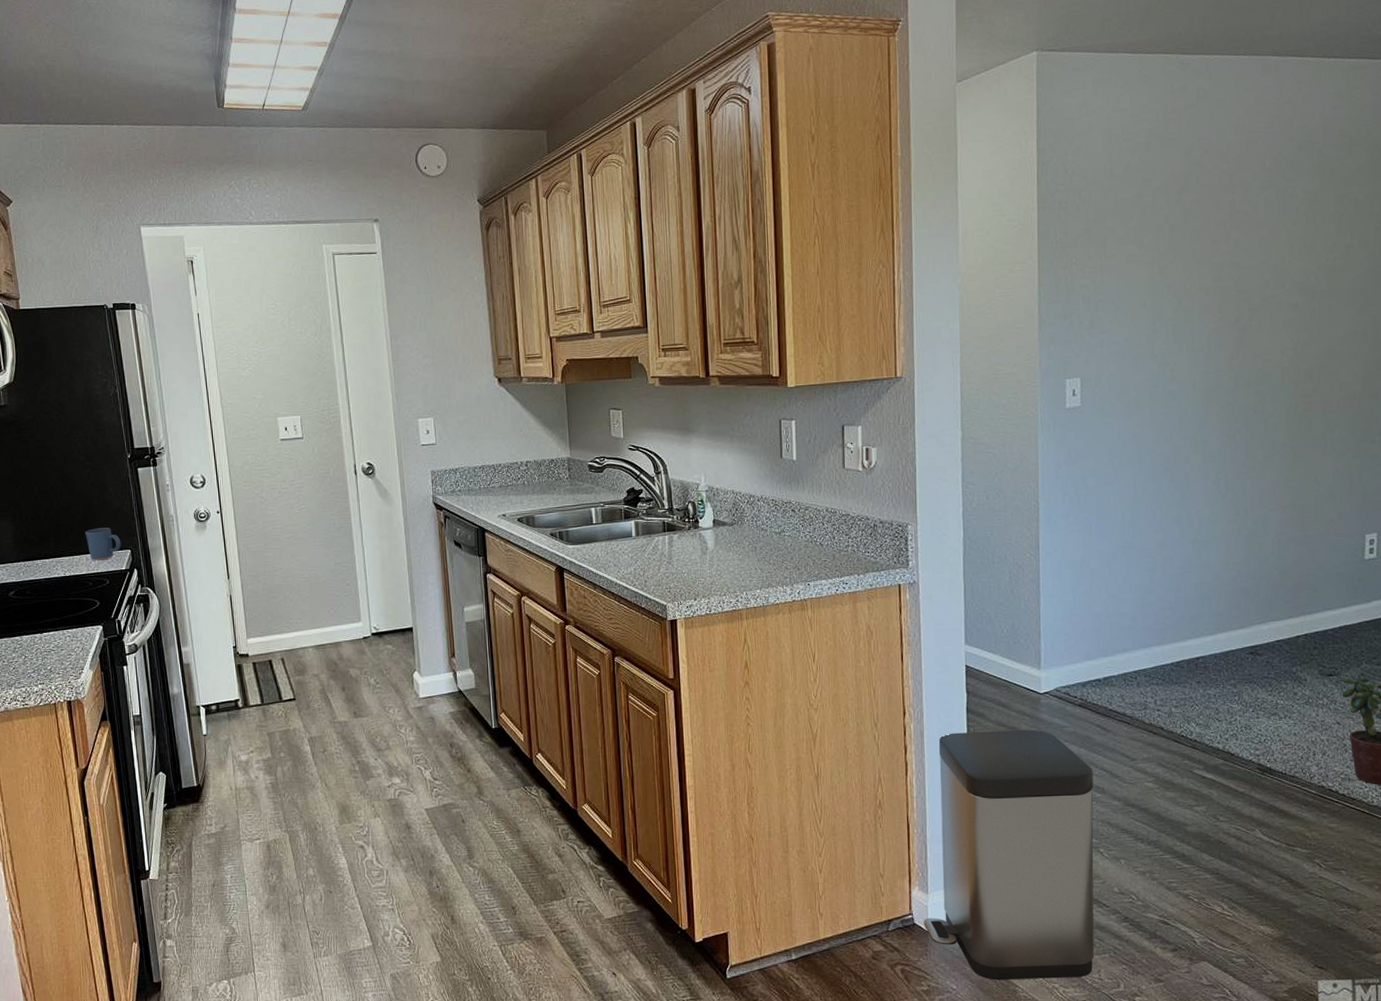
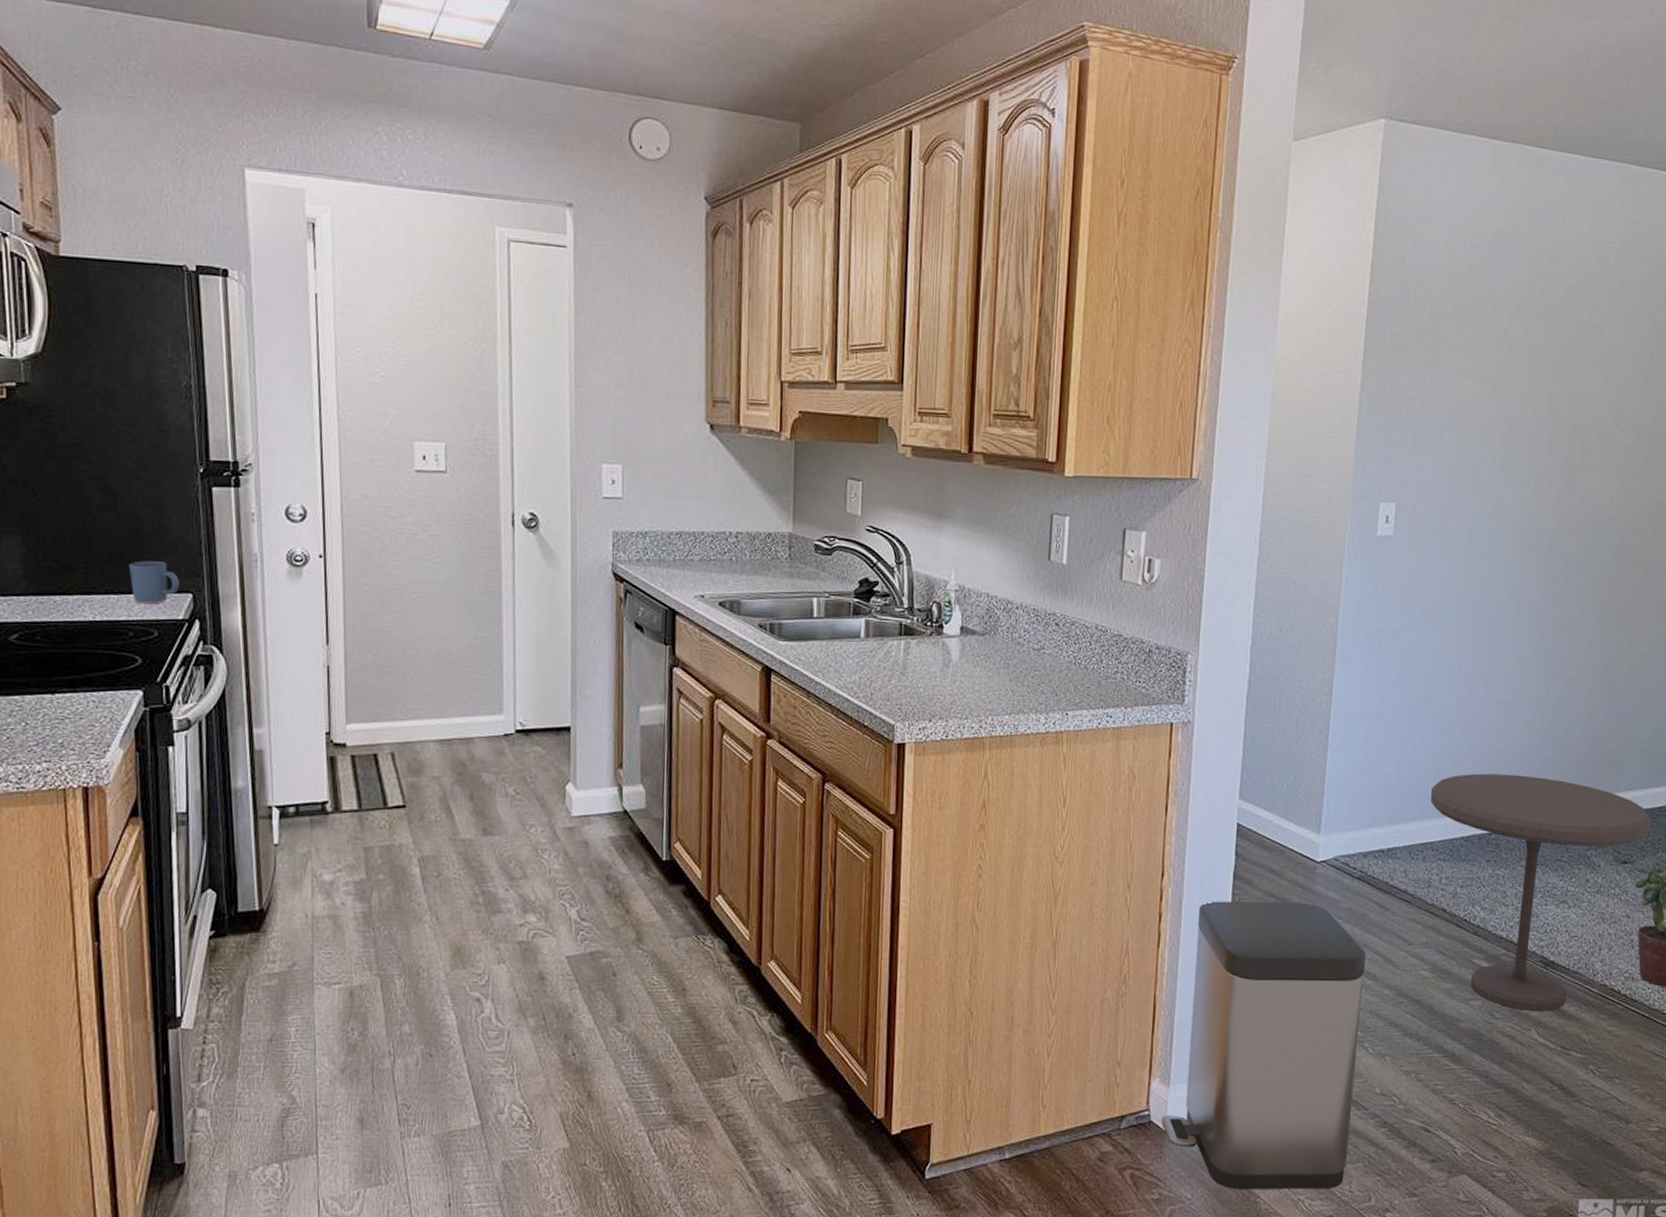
side table: none [1138,604,1353,813] -> present [1430,773,1652,1011]

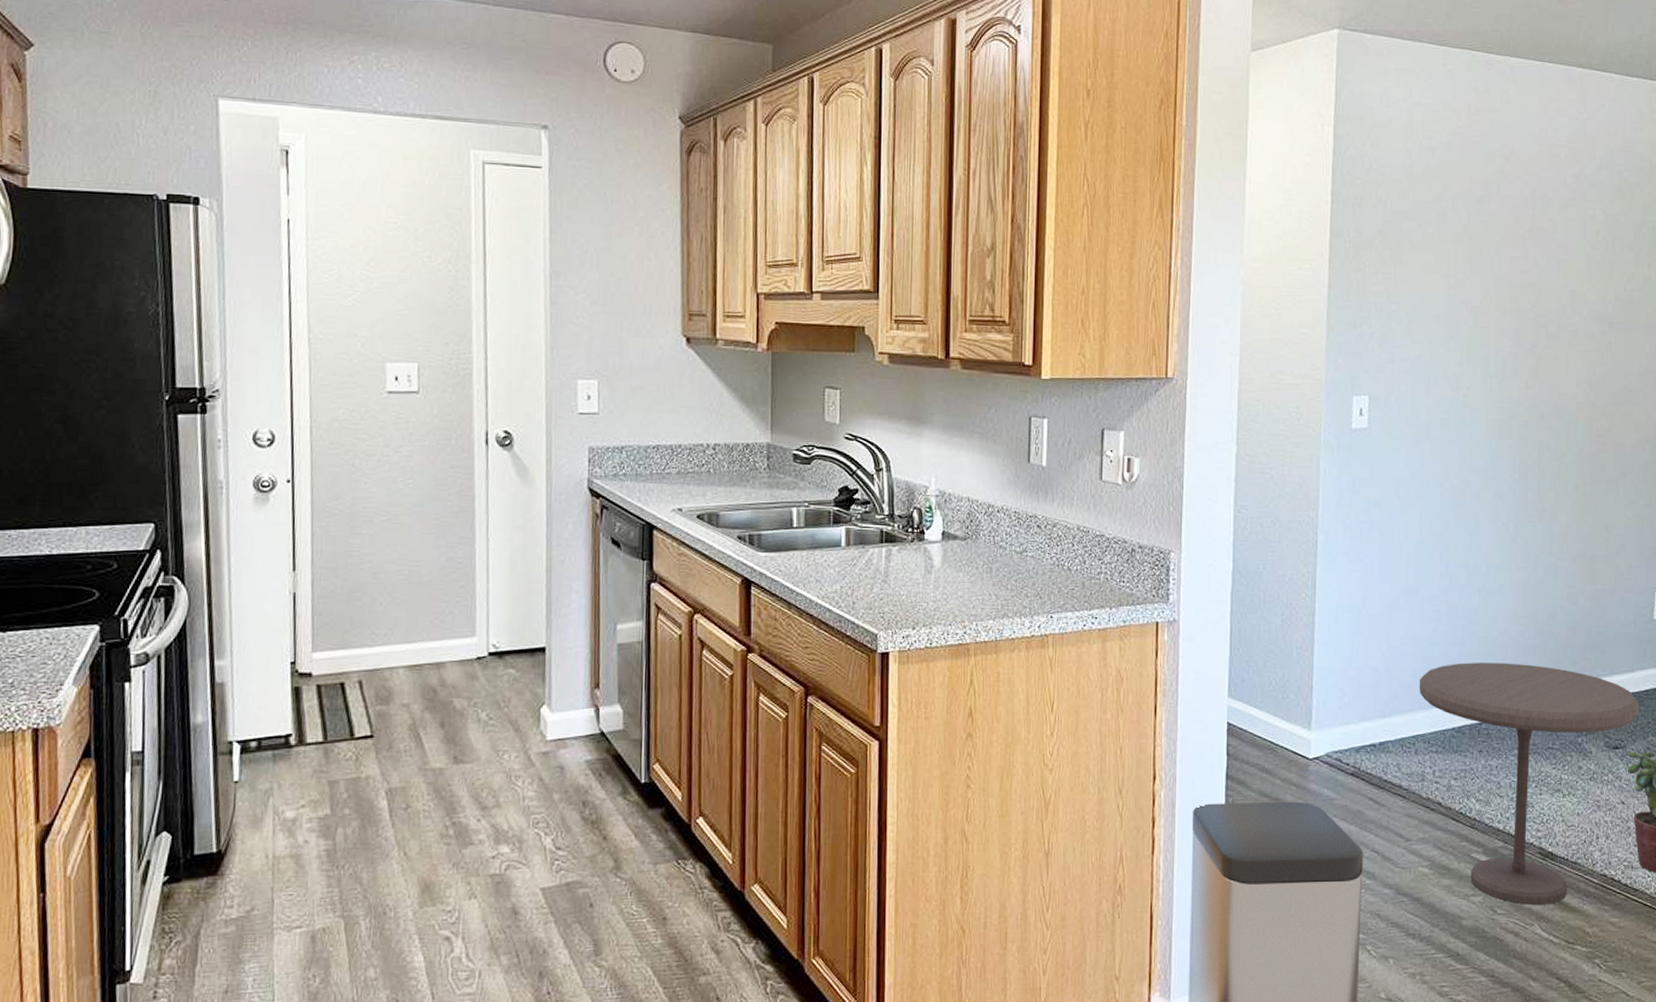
mug: present [128,561,180,604] -> none [88,491,142,536]

